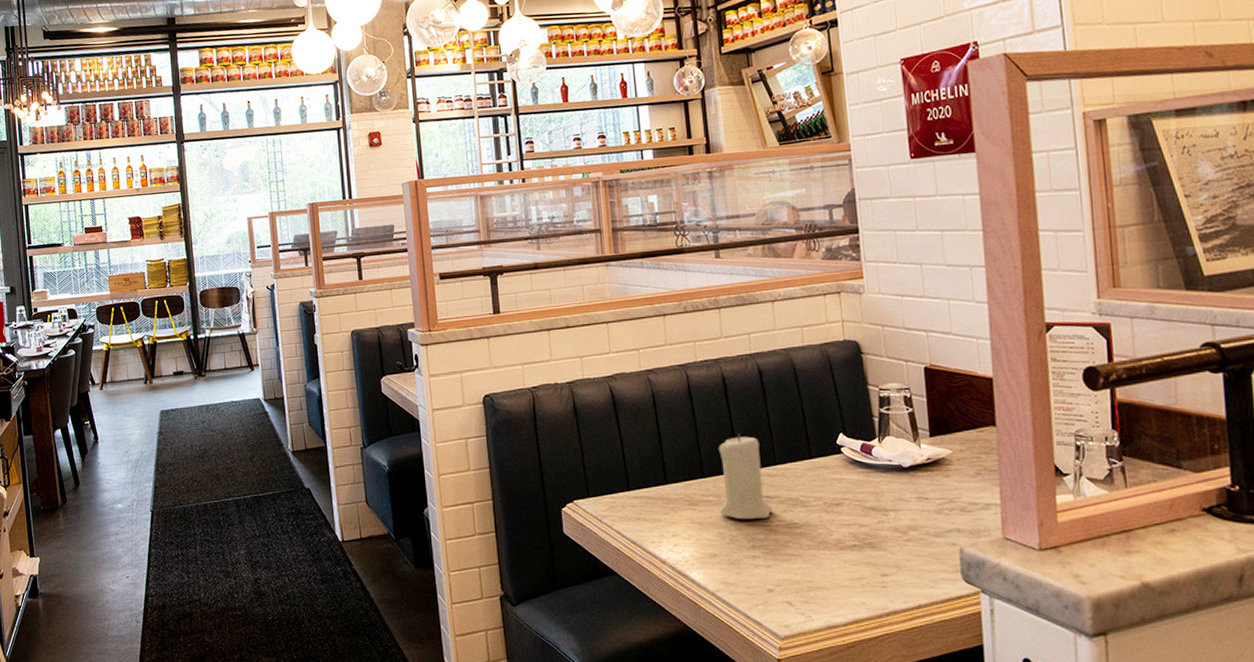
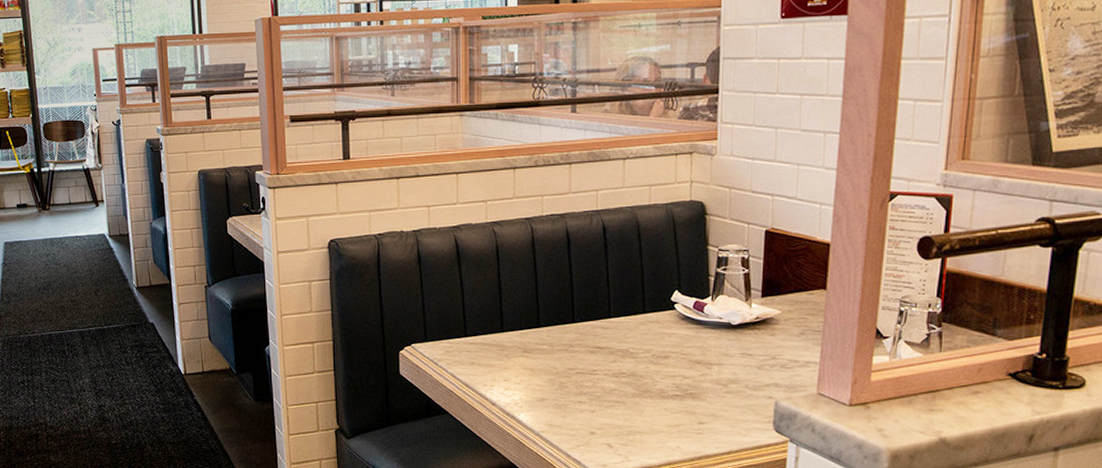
candle: present [719,434,773,520] -> none [552,287,603,368]

